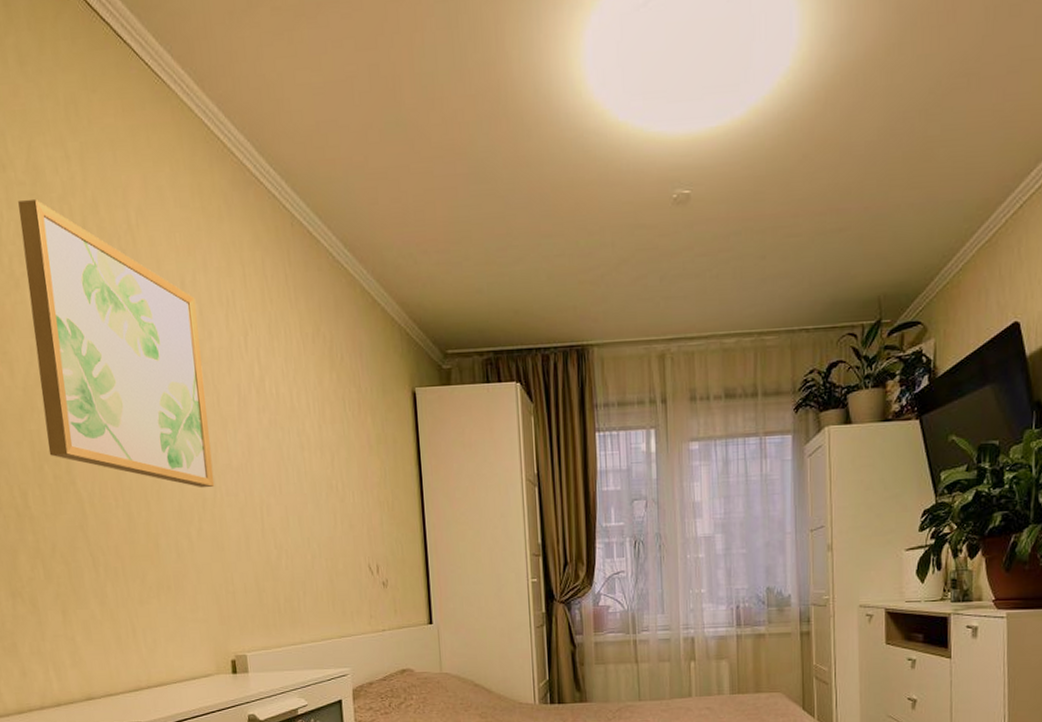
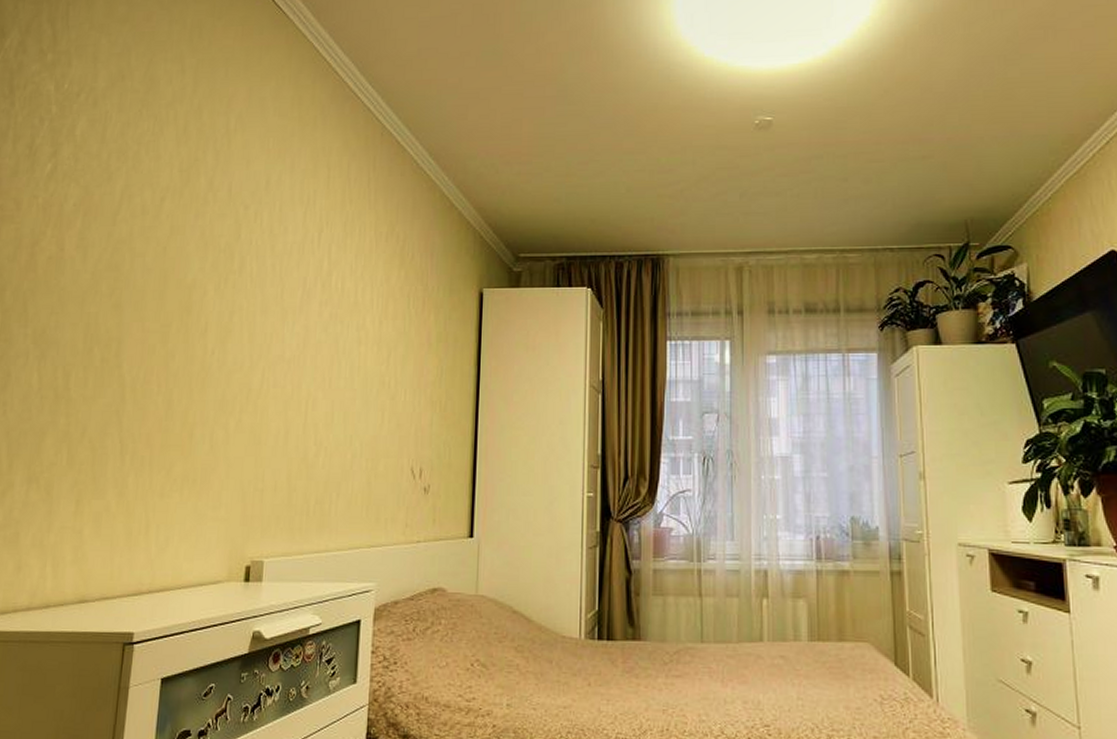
wall art: present [18,200,215,488] -> none [102,105,278,379]

